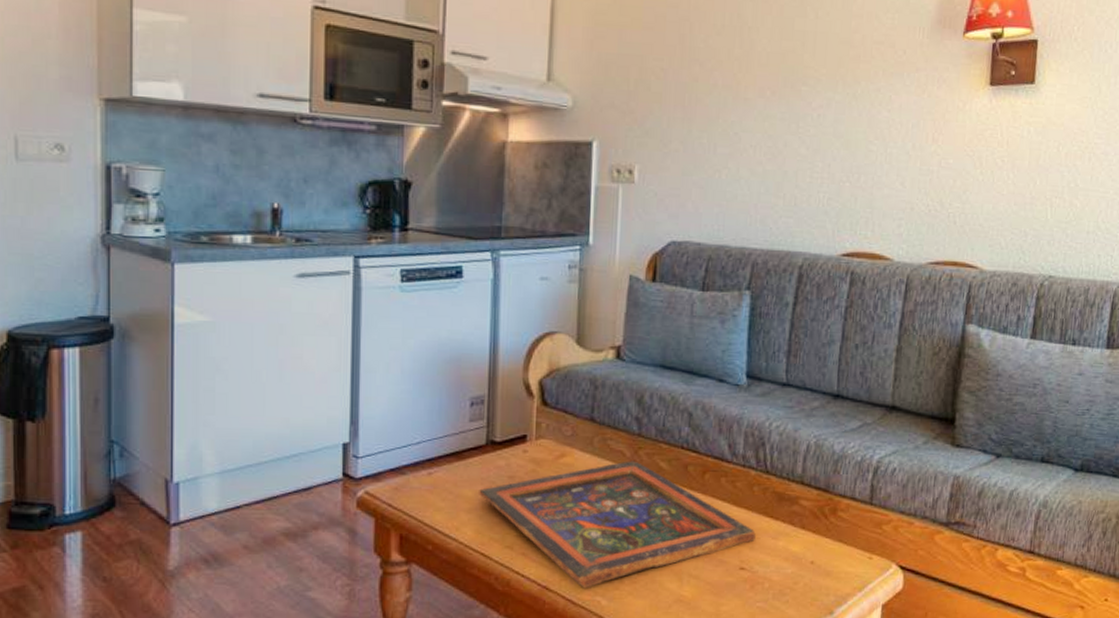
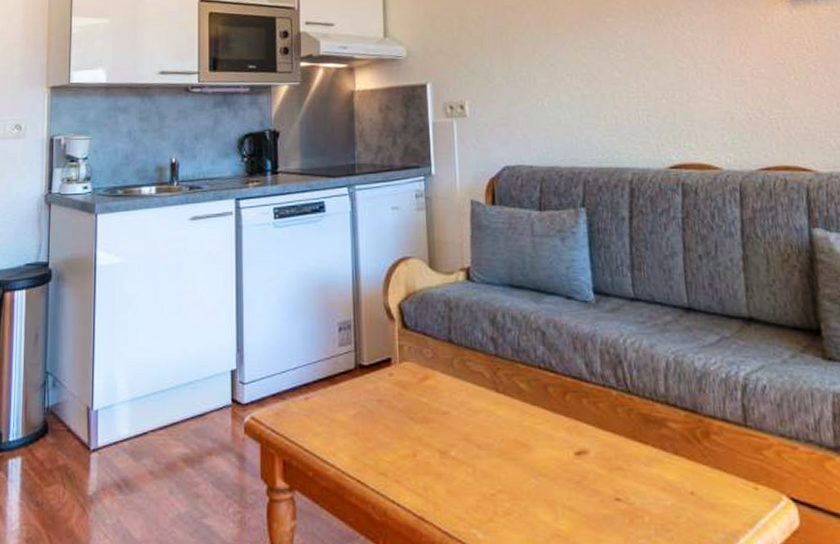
painted panel: present [479,461,756,589] -> none [352,382,627,520]

